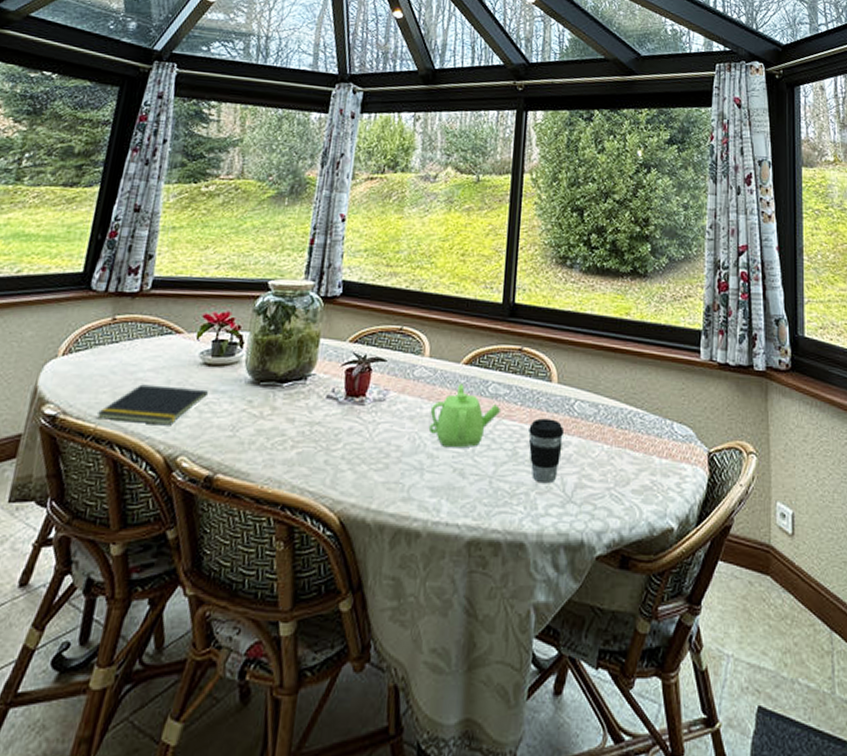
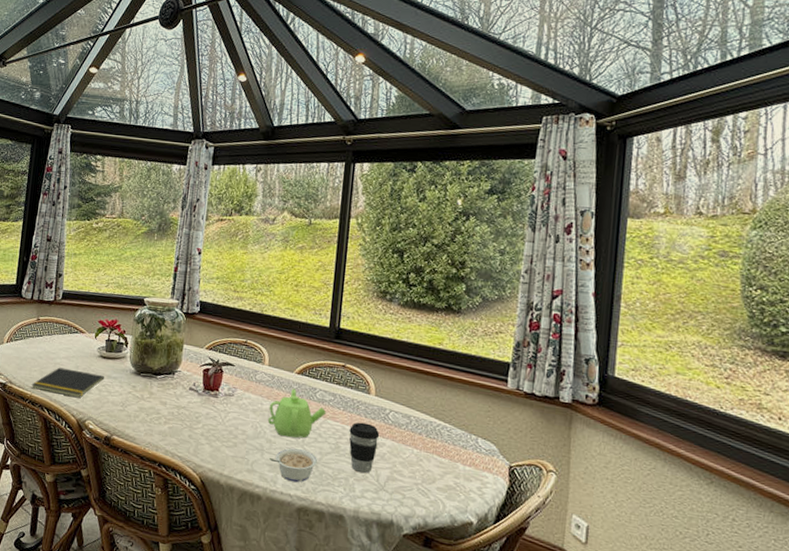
legume: none [431,462,492,507] -> present [269,448,318,483]

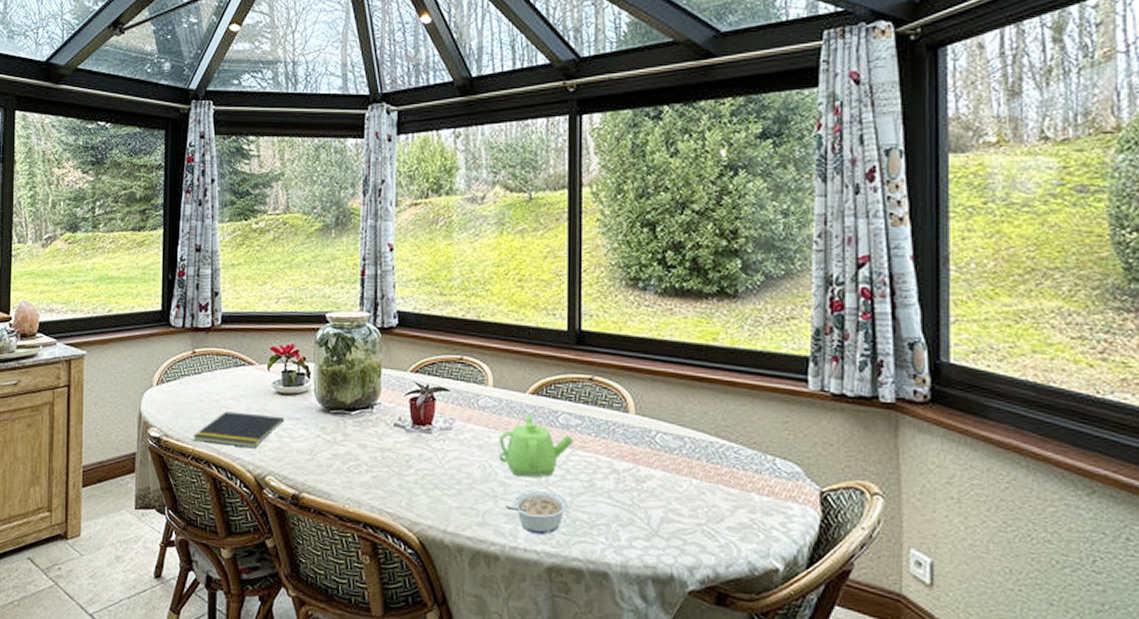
coffee cup: present [349,422,380,474] -> none [606,450,646,517]

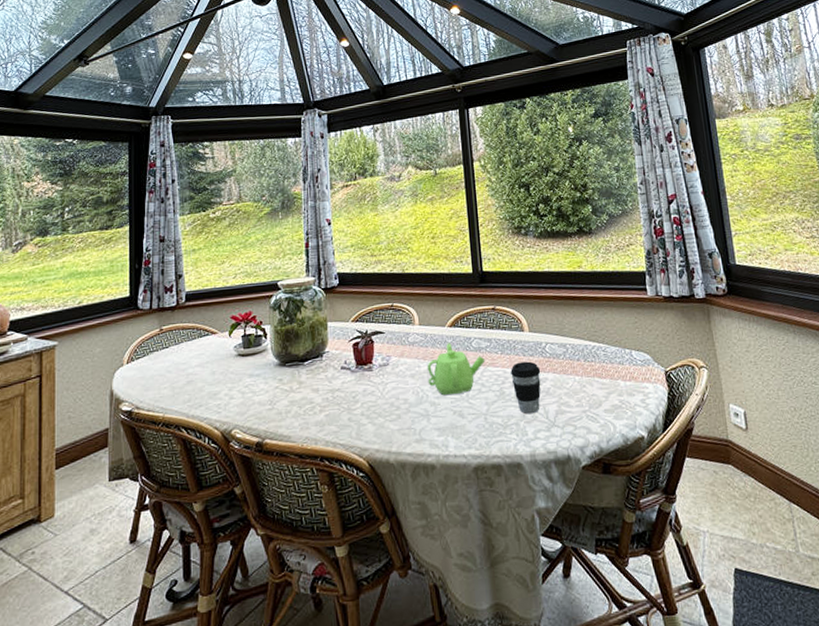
notepad: present [192,411,285,449] -> none [162,375,247,409]
legume: present [505,491,569,535] -> none [437,404,486,442]
coffee cup: none [606,450,646,517] -> present [510,361,541,414]

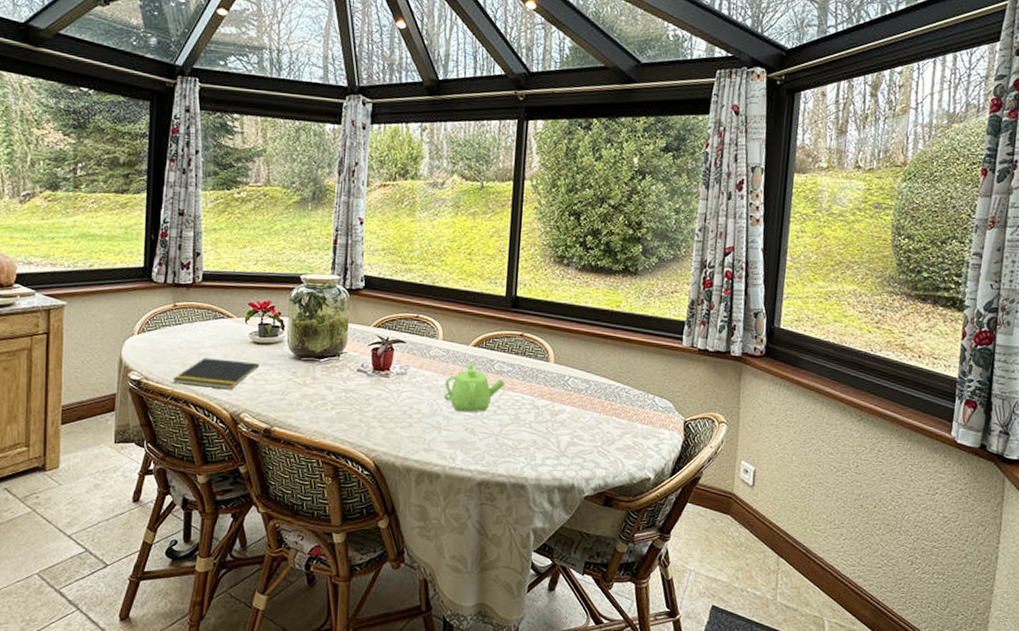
notepad: none [162,375,247,409] -> present [172,358,260,390]
coffee cup: present [510,361,541,414] -> none [529,391,560,442]

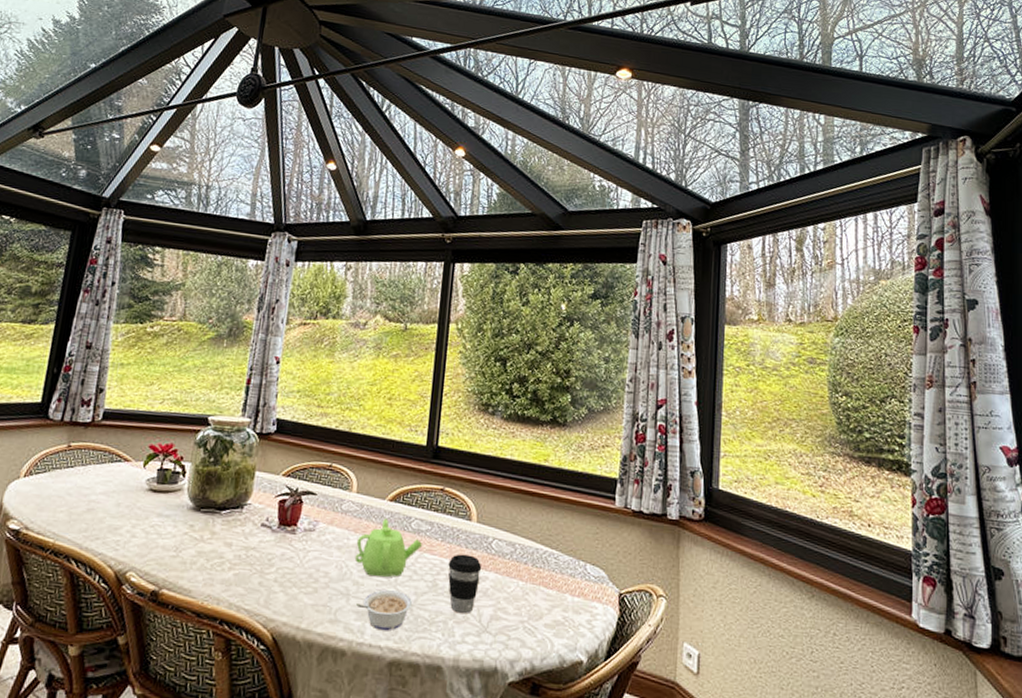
notepad: present [172,358,260,390] -> none [55,506,155,544]
legume: none [447,423,498,457] -> present [356,590,413,631]
coffee cup: none [529,391,560,442] -> present [448,554,482,614]

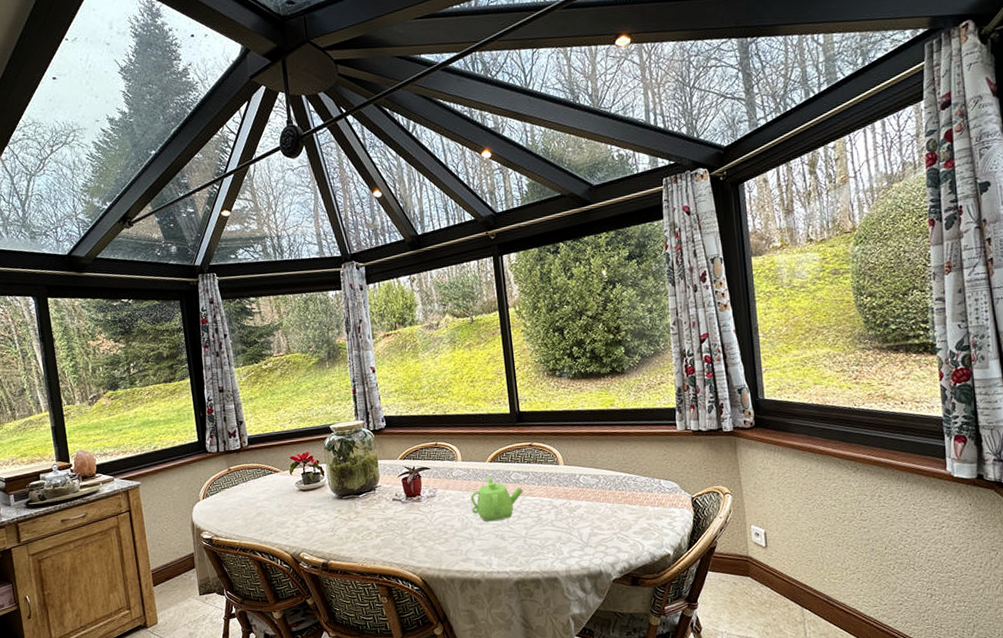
legume: present [356,590,413,631] -> none [481,529,525,560]
coffee cup: present [448,554,482,614] -> none [547,491,575,537]

